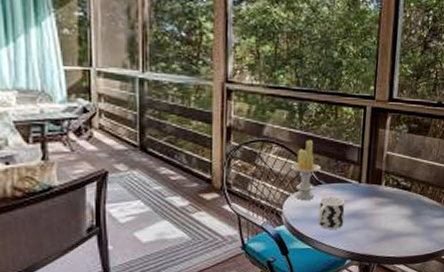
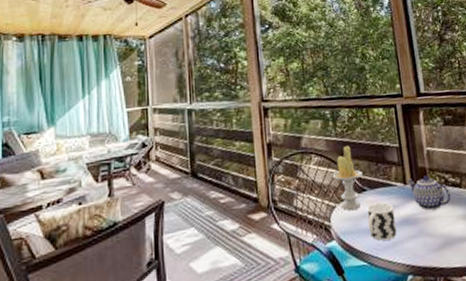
teapot: none [362,177,400,208] -> present [407,175,452,210]

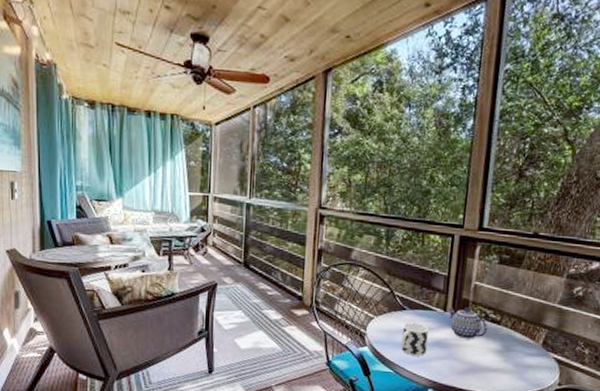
candle: present [332,145,363,211] -> none [375,265,406,325]

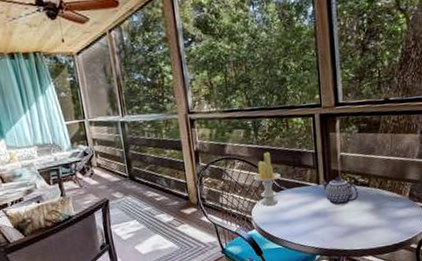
candle: none [375,265,406,325] -> present [253,152,281,206]
cup: present [400,322,429,356] -> none [283,199,309,230]

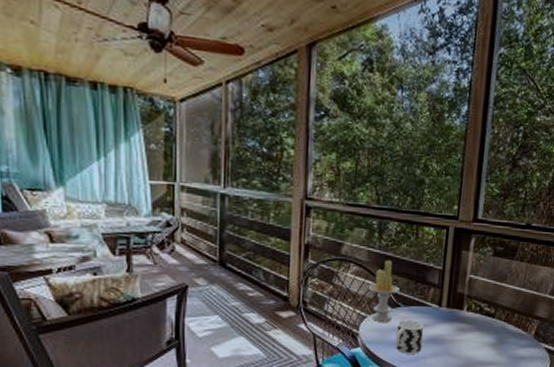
cup: none [283,199,309,230] -> present [395,320,424,354]
teapot: present [320,176,359,206] -> none [443,301,483,334]

